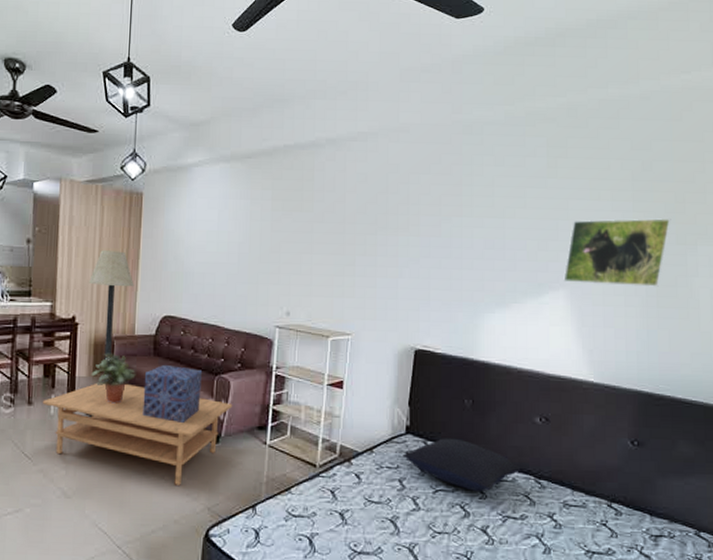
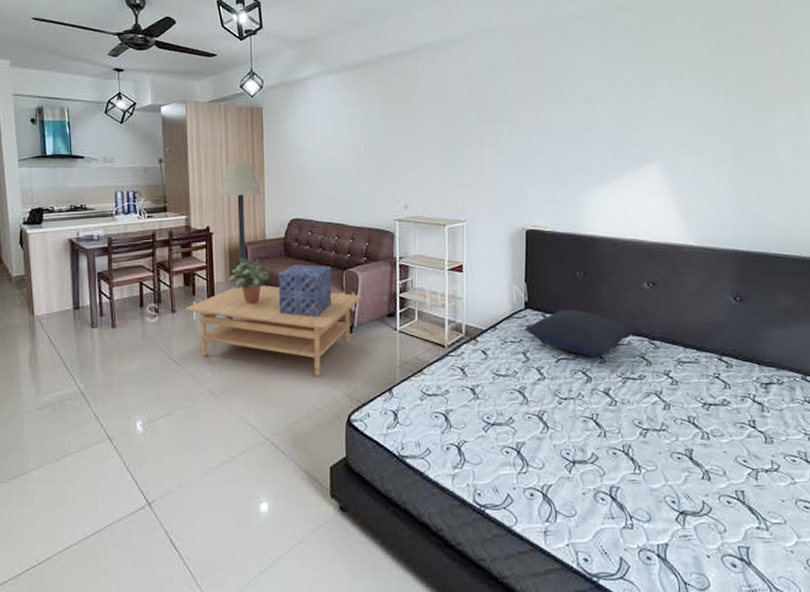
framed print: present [563,217,671,287] -> none [655,89,749,156]

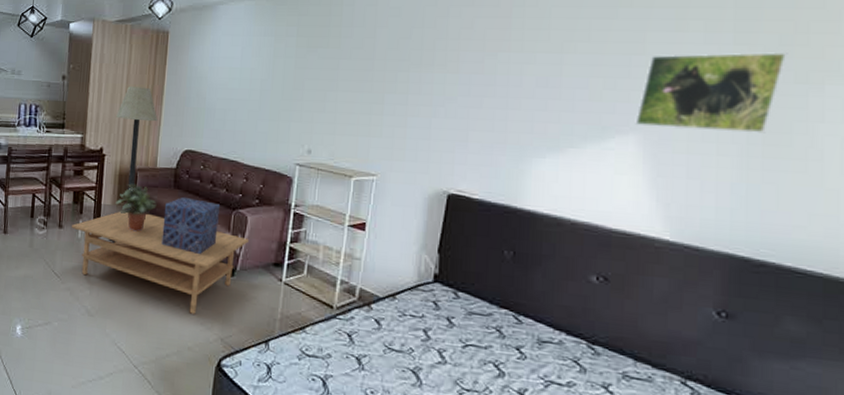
pillow: present [524,309,635,358] -> none [429,290,570,352]
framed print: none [655,89,749,156] -> present [635,51,788,134]

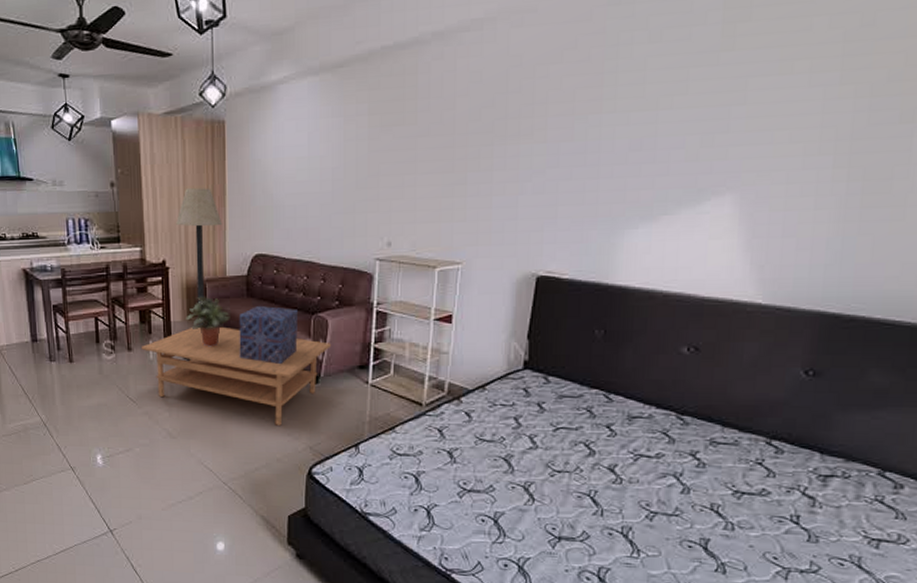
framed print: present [635,51,788,134] -> none [732,88,896,185]

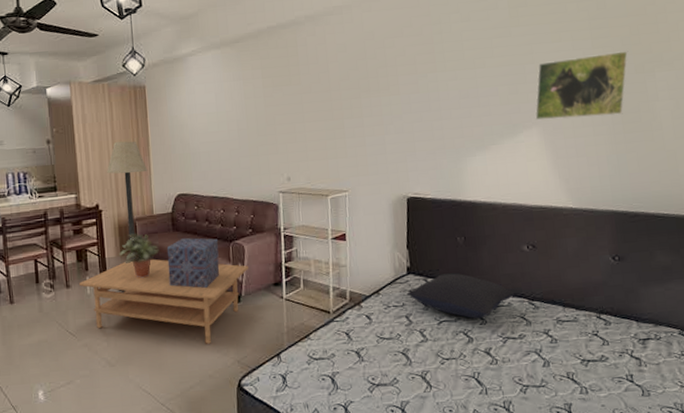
pillow: none [519,373,660,430] -> present [406,273,515,319]
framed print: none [732,88,896,185] -> present [535,50,629,121]

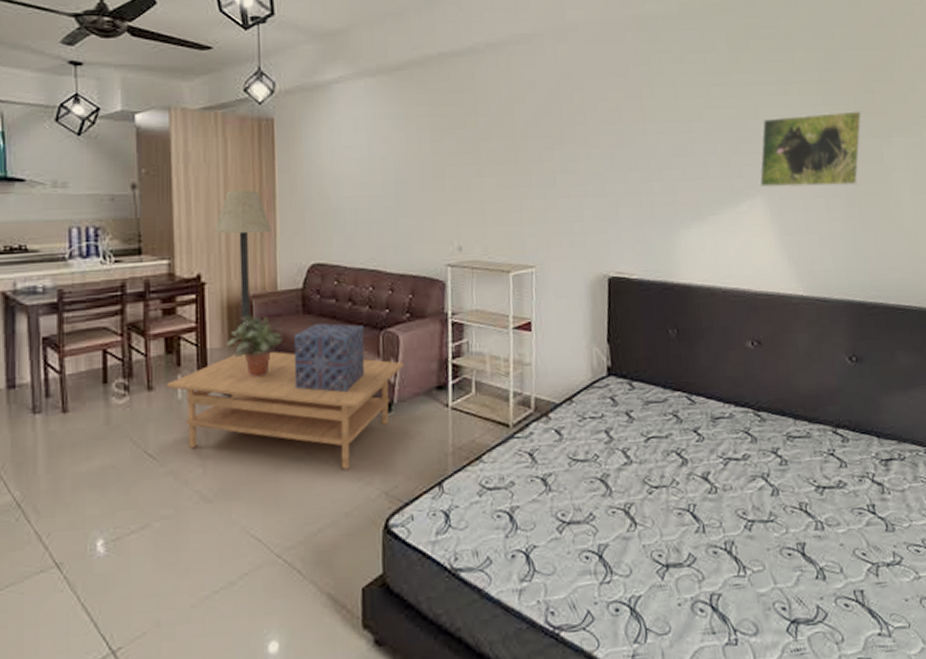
pillow: present [406,273,515,319] -> none [606,375,738,435]

